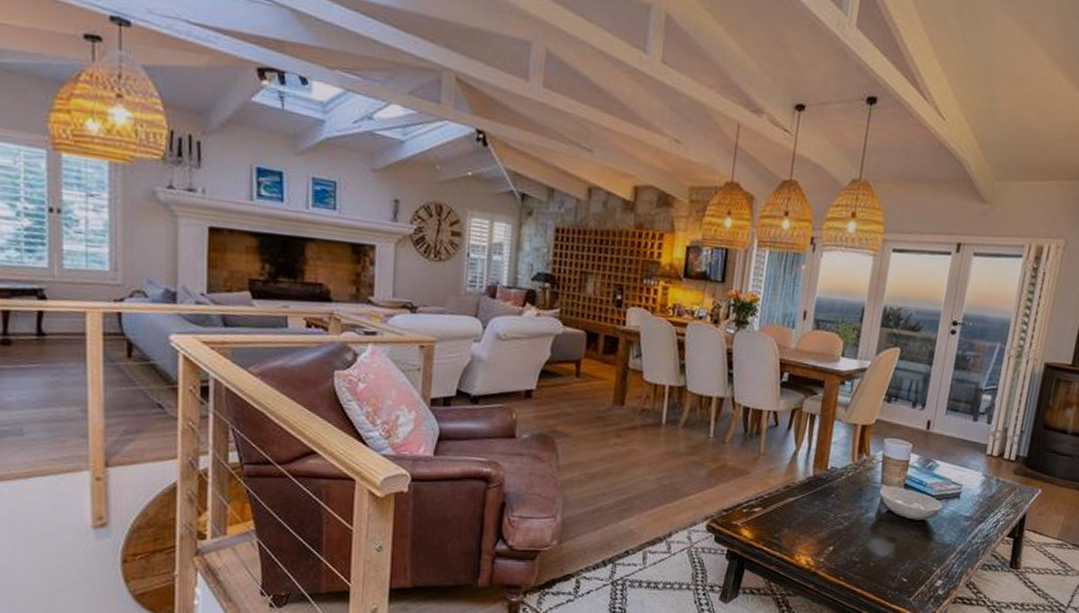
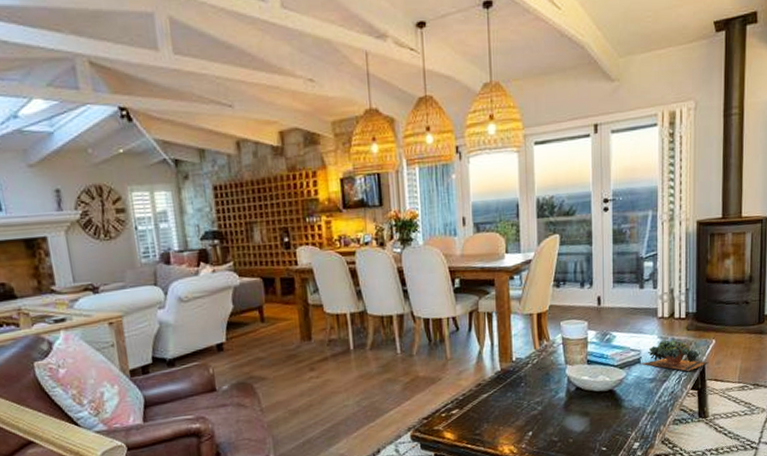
succulent plant: none [958,479,1031,517] -> present [640,339,709,371]

